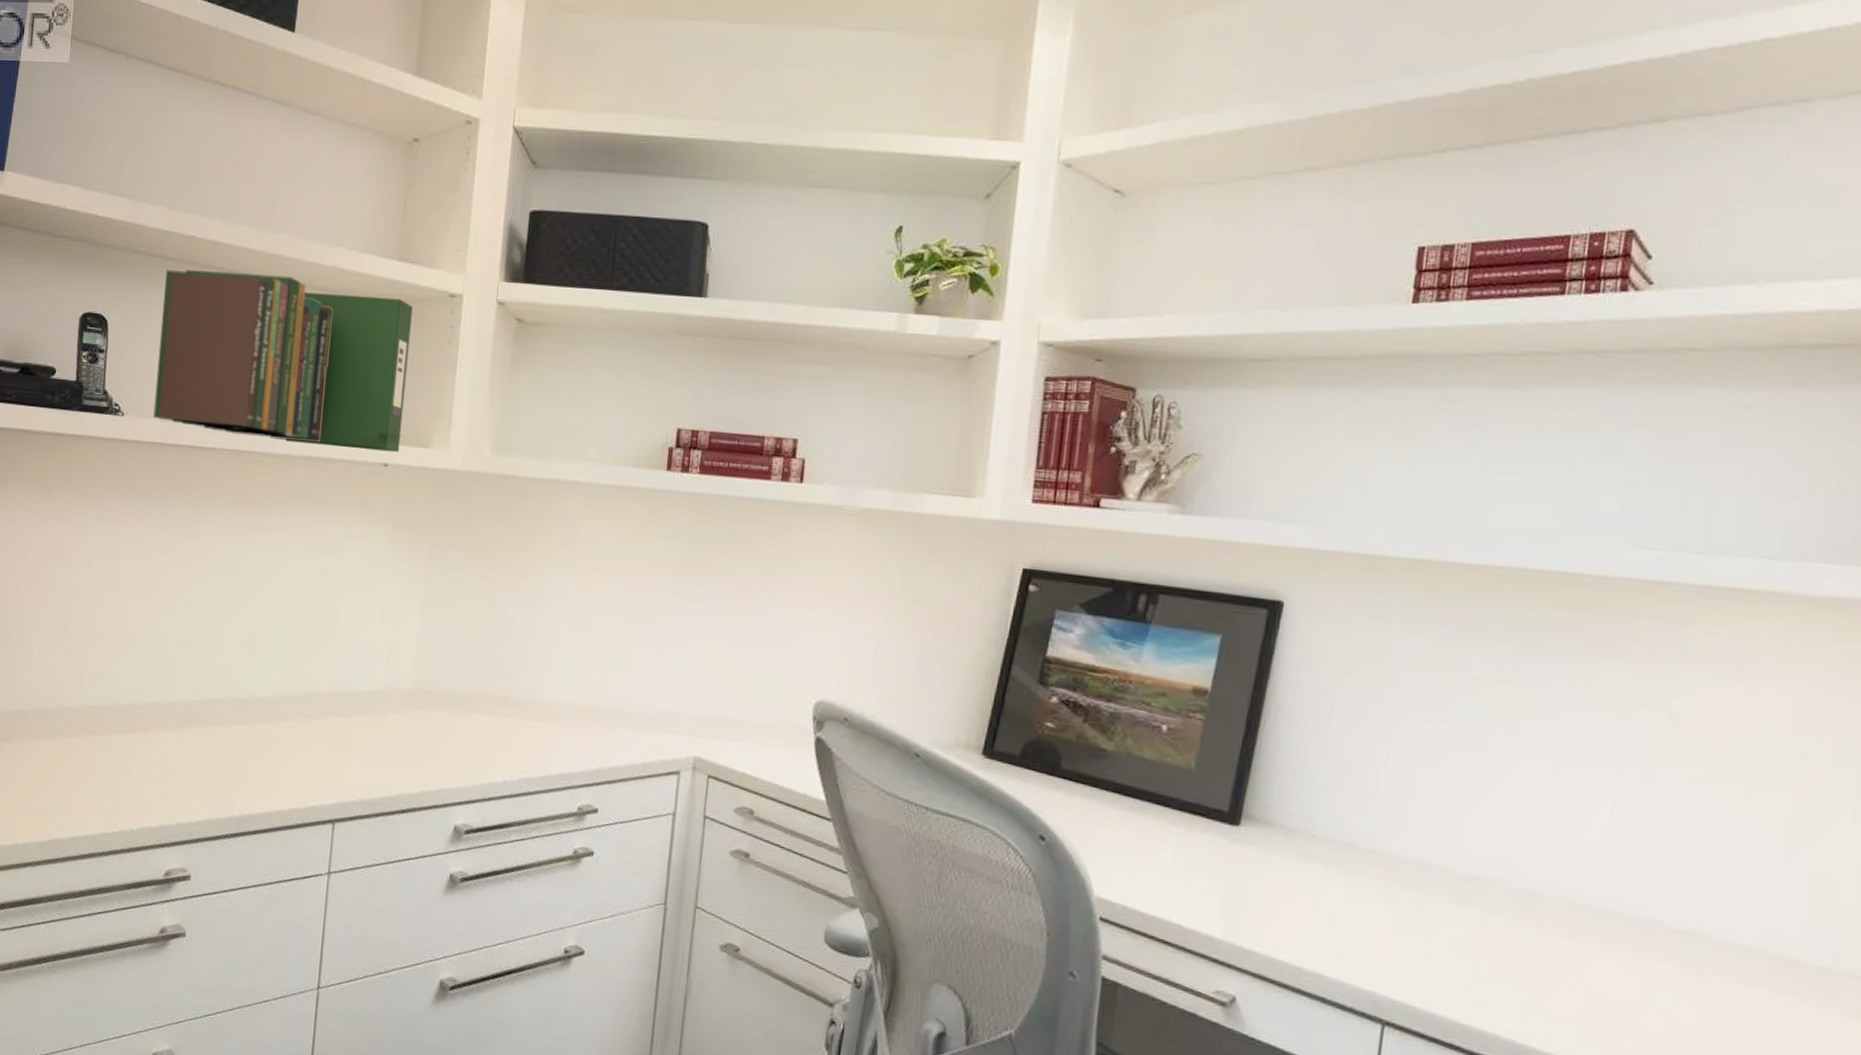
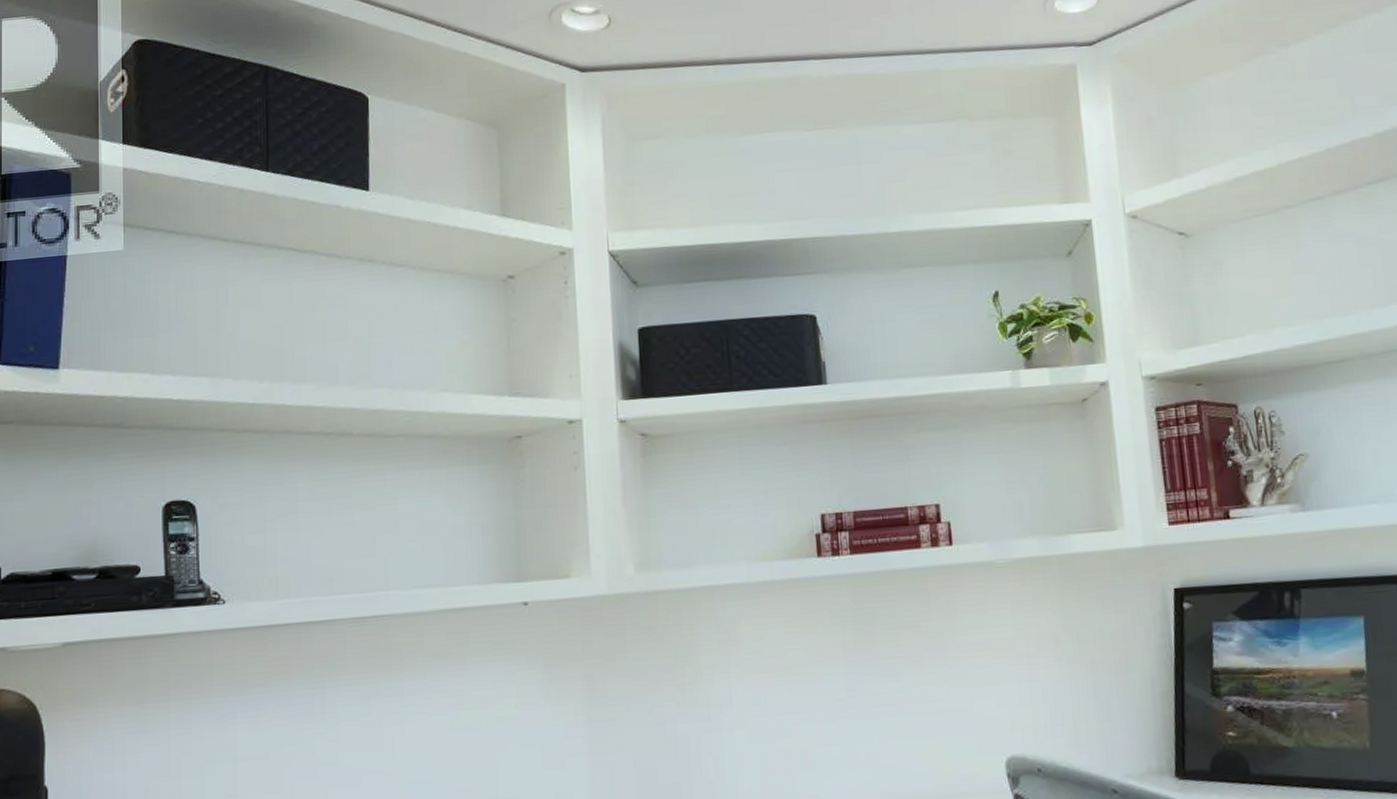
books: present [153,270,333,442] -> none [256,429,452,602]
binder: present [270,292,413,453] -> none [395,433,538,599]

